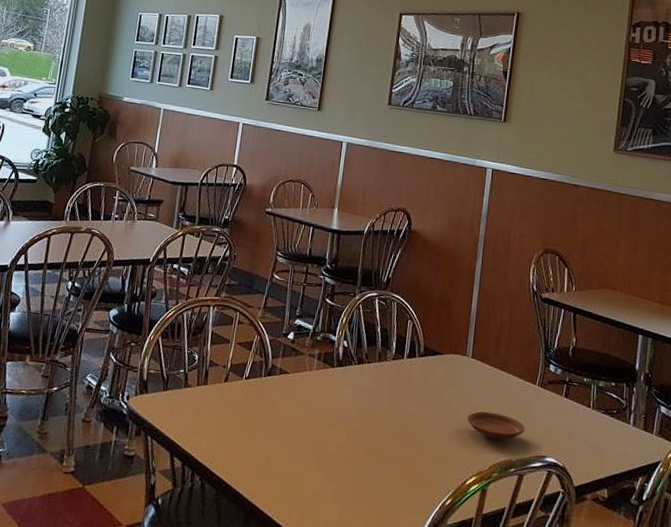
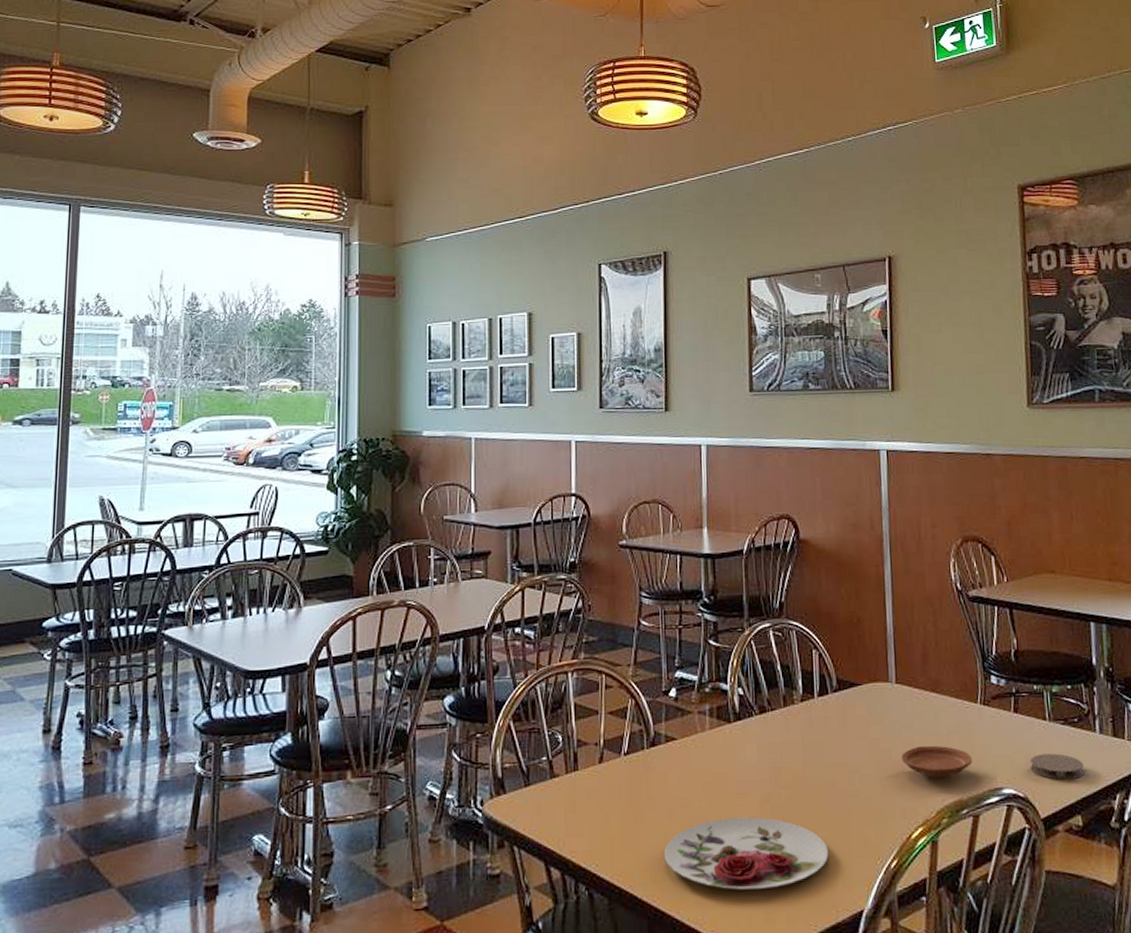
plate: none [265,442,397,505] -> present [663,817,828,890]
coaster: none [571,434,616,459] -> present [1029,753,1084,780]

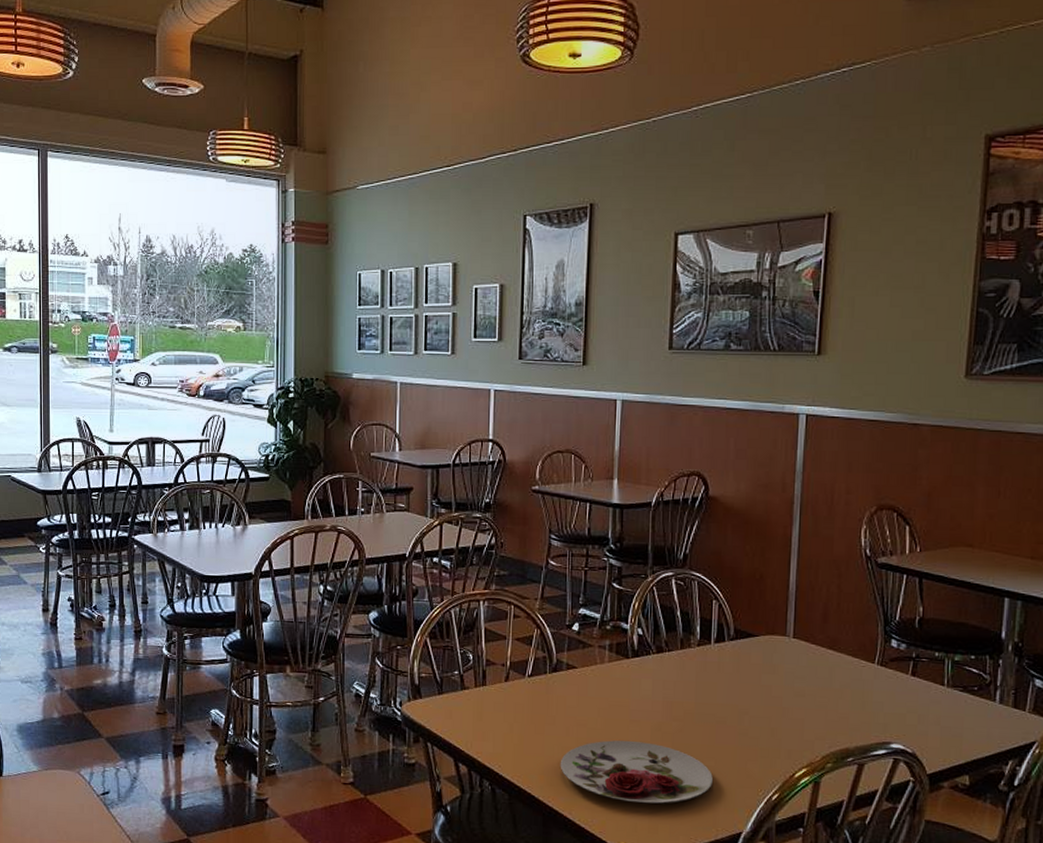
plate: present [902,745,973,778] -> none [792,696,864,727]
coaster: present [1029,753,1084,780] -> none [921,716,978,742]

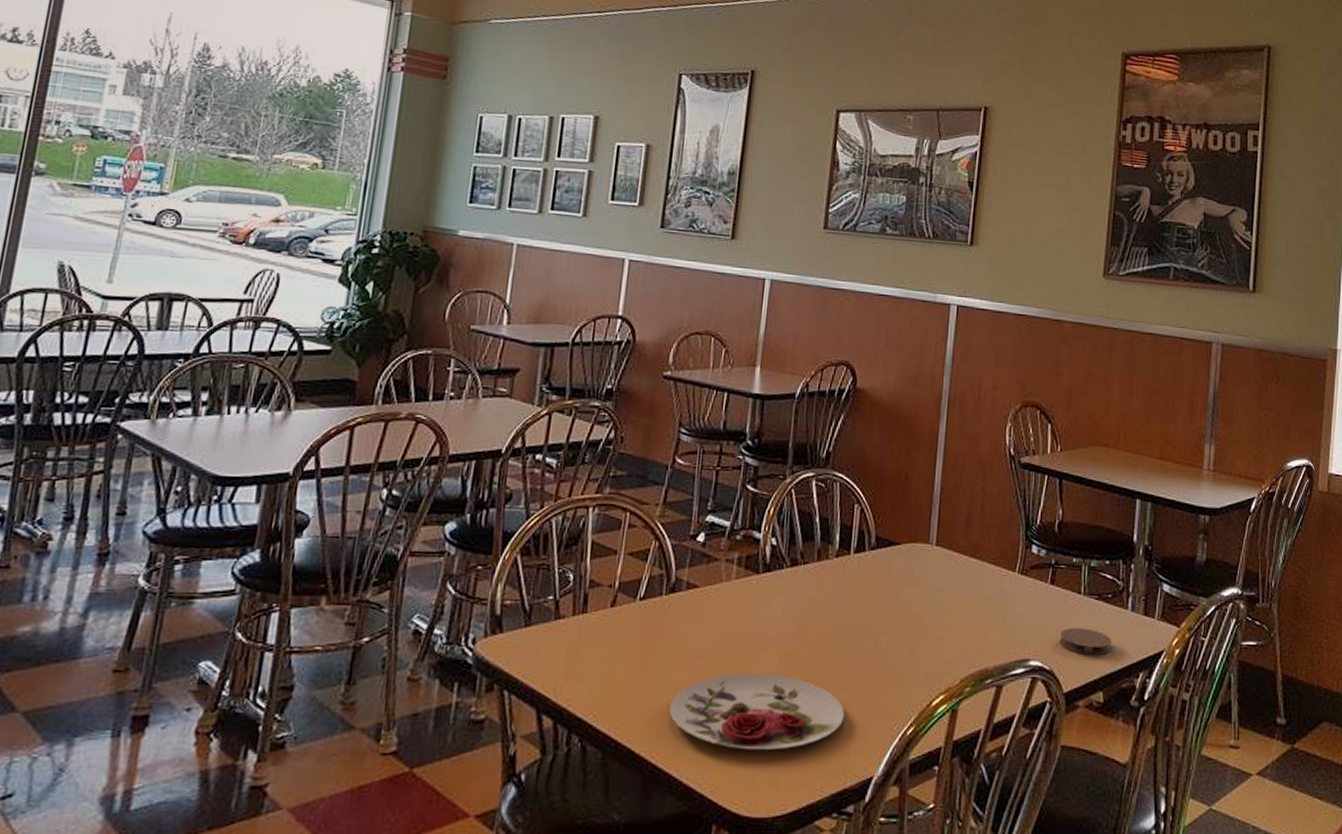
coaster: none [921,716,978,742] -> present [1059,628,1112,655]

